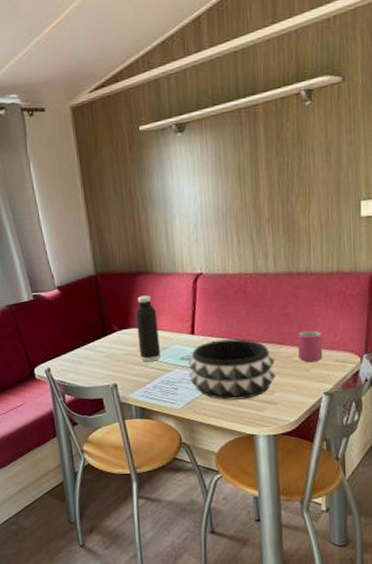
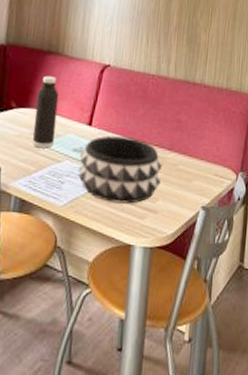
mug: present [297,330,323,363] -> none [184,140,207,174]

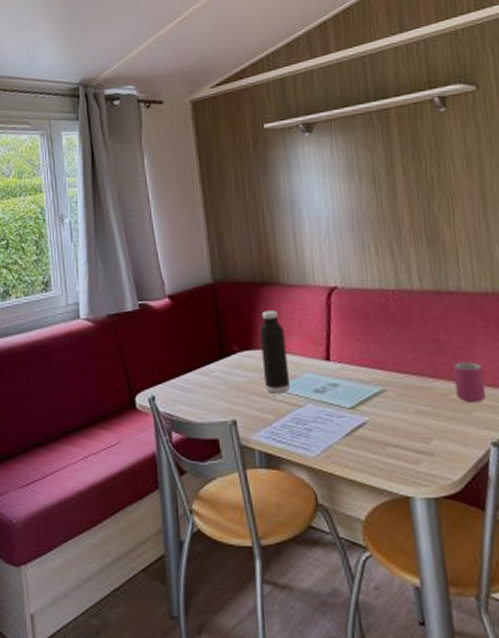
decorative bowl: present [78,135,163,204] -> none [324,368,432,448]
mug: none [184,140,207,174] -> present [453,362,486,403]

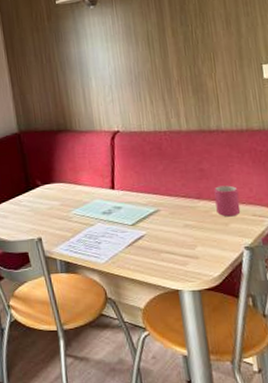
water bottle: present [259,310,290,394] -> none [57,151,83,216]

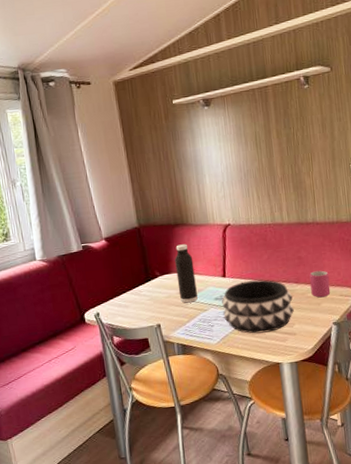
water bottle: none [57,151,83,216] -> present [175,244,198,303]
decorative bowl: none [110,193,197,255] -> present [222,279,295,334]

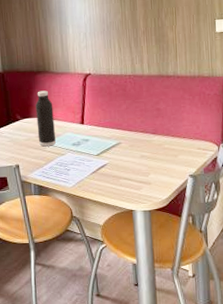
decorative bowl: present [222,279,295,334] -> none [79,128,151,180]
mug: present [309,270,331,298] -> none [167,123,188,150]

